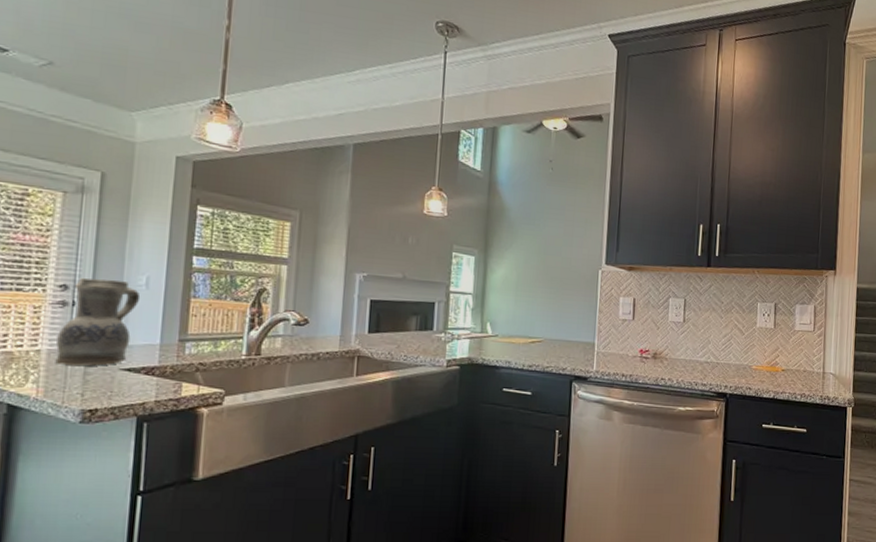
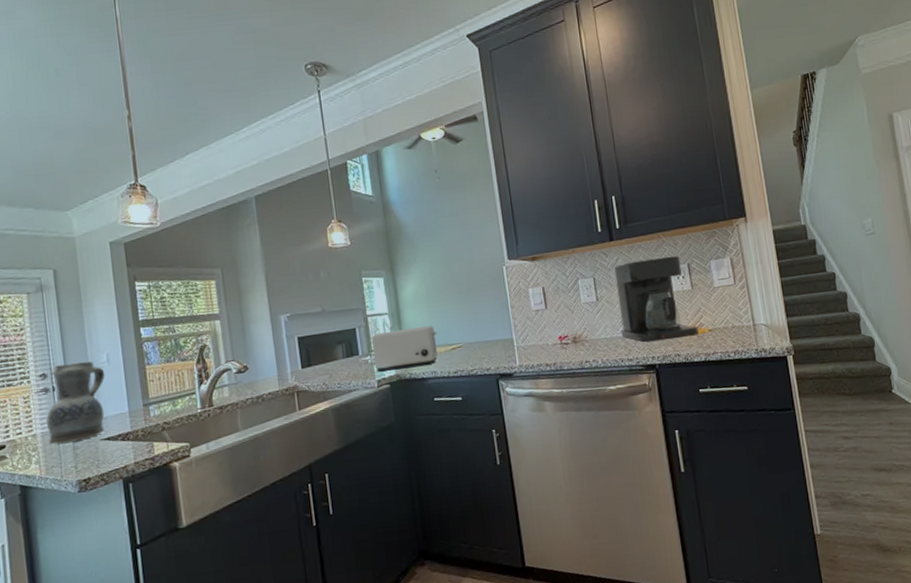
toaster: none [447,311,519,354] -> present [371,326,438,372]
coffee maker: none [700,291,773,372] -> present [614,256,699,342]

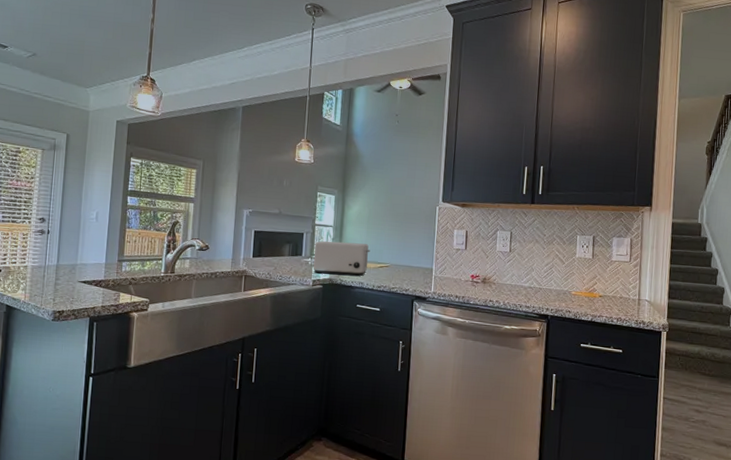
ceramic jug: present [46,361,105,445] -> none [36,212,92,279]
coffee maker: present [614,256,699,342] -> none [524,225,591,298]

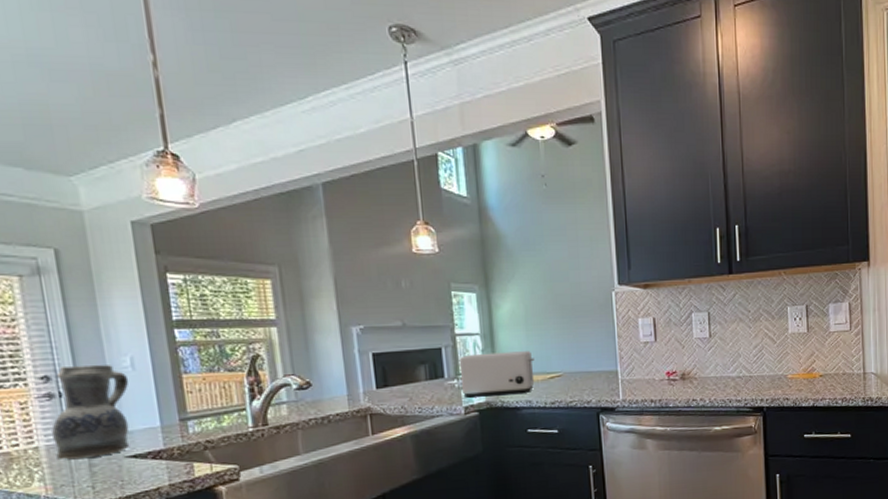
ceramic jug: none [36,212,92,279] -> present [52,365,130,461]

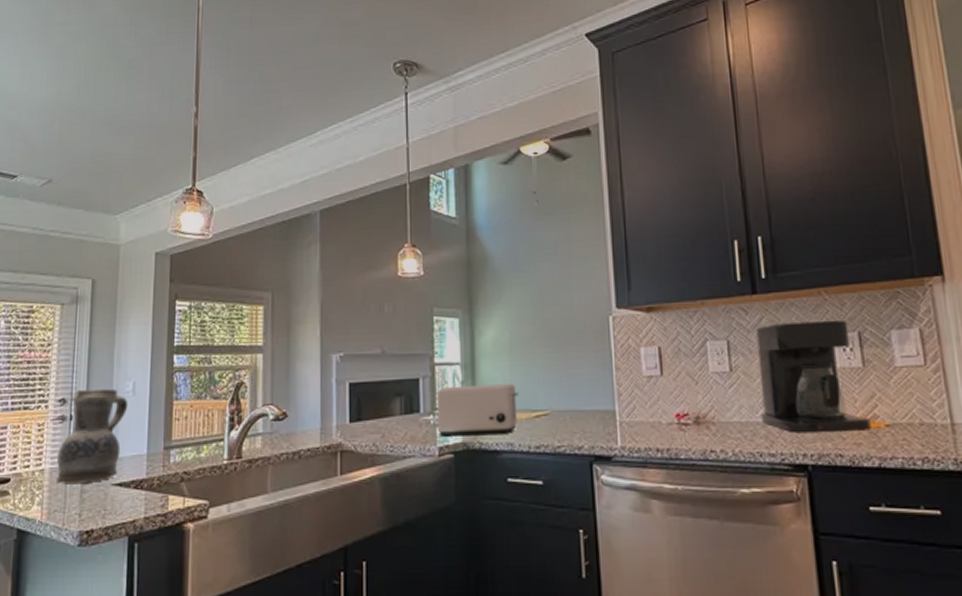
coffee maker: none [731,296,809,384] -> present [756,321,871,434]

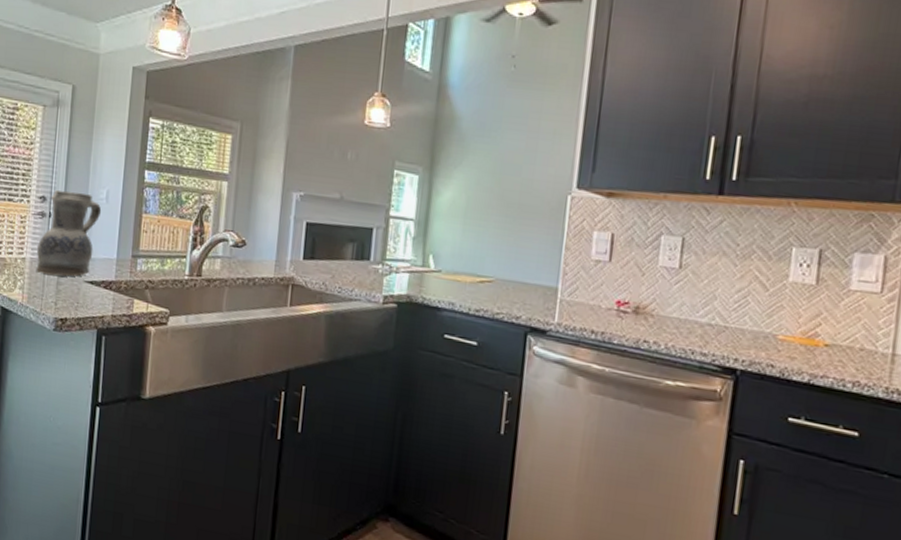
toaster: present [436,384,519,437] -> none [385,240,467,294]
coffee maker: present [756,321,871,434] -> none [700,228,811,346]

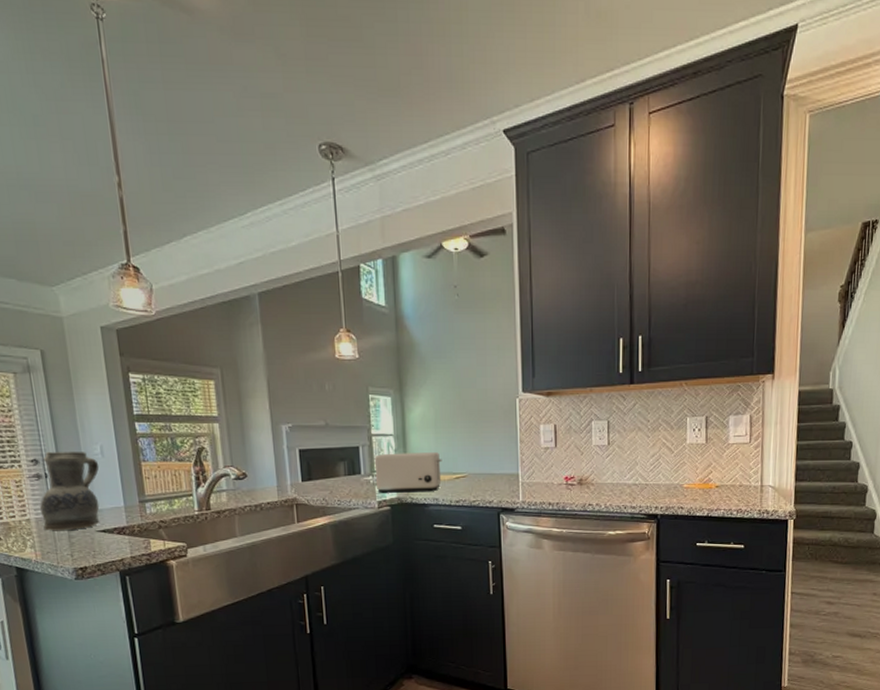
toaster: none [385,240,467,294] -> present [374,452,442,493]

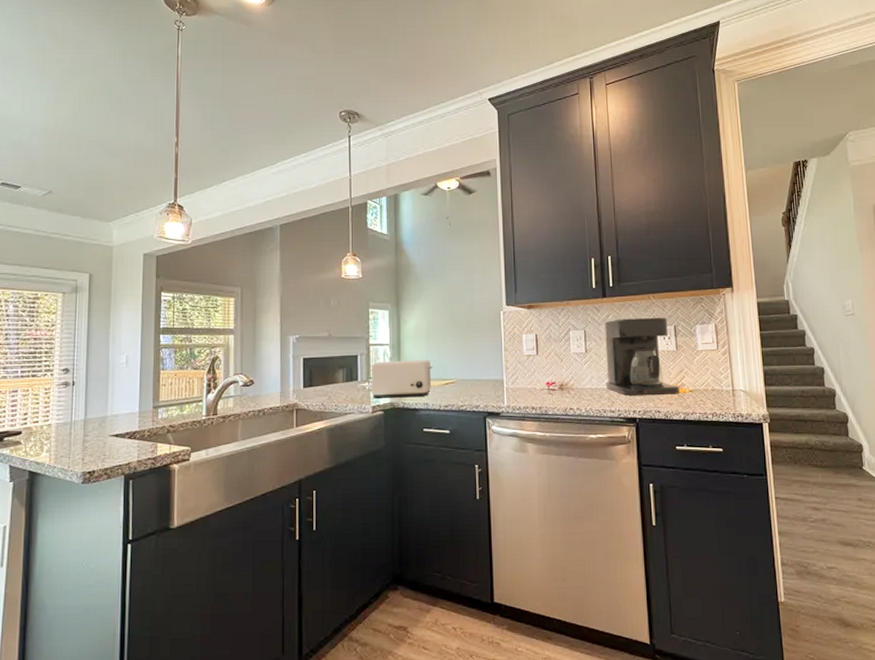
ceramic jug: present [40,451,100,531] -> none [62,361,123,436]
coffee maker: none [628,408,706,492] -> present [605,318,680,396]

